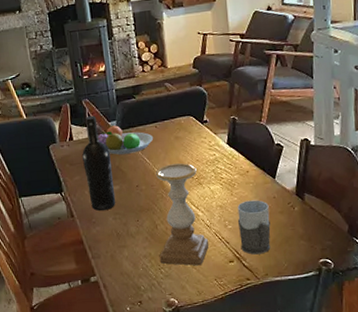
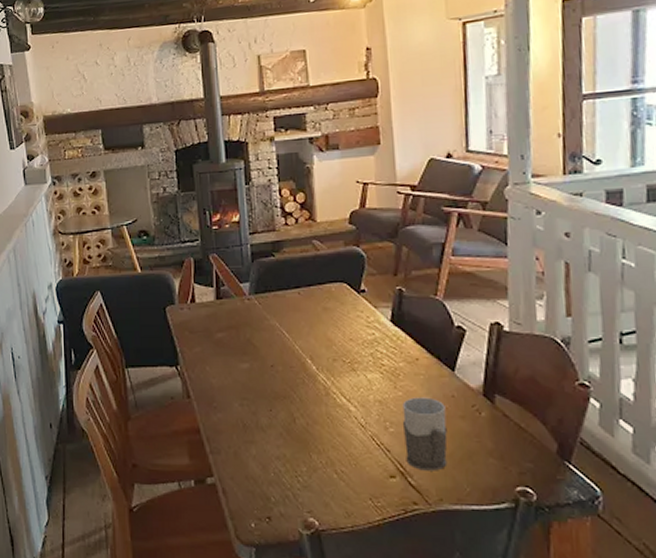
wine bottle: present [82,115,116,211] -> none [205,274,244,394]
fruit bowl: present [97,124,154,155] -> none [225,287,296,324]
candle holder: present [156,163,209,266] -> none [296,342,364,478]

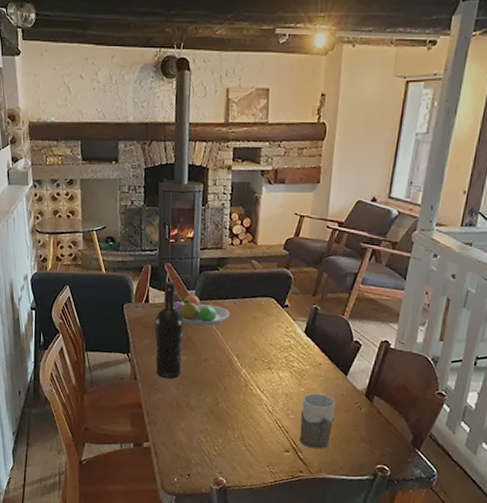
wine bottle: none [205,274,244,394] -> present [155,281,184,379]
fruit bowl: none [225,287,296,324] -> present [174,293,231,326]

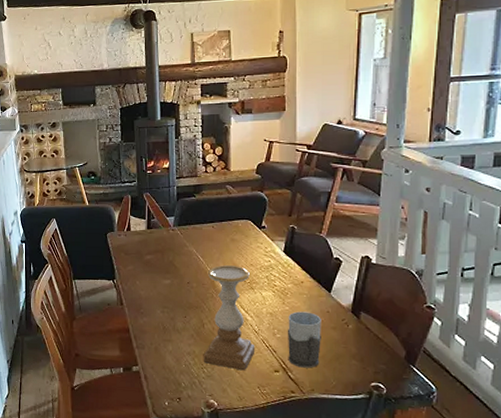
wine bottle: present [155,281,184,379] -> none [138,209,166,303]
fruit bowl: present [174,293,231,326] -> none [154,220,210,250]
candle holder: none [215,343,269,450] -> present [203,265,256,371]

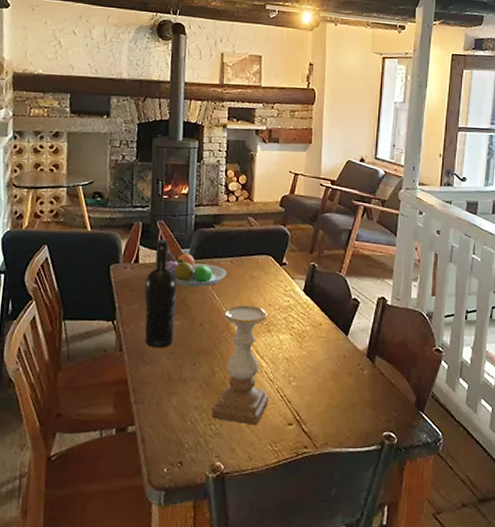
wine bottle: none [138,209,166,303] -> present [144,239,177,349]
fruit bowl: none [154,220,210,250] -> present [166,252,228,287]
mug: present [287,311,321,368] -> none [302,356,338,419]

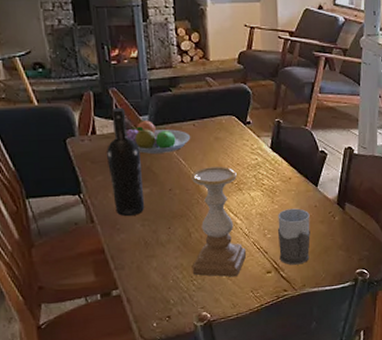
mug: none [302,356,338,419] -> present [277,208,310,265]

